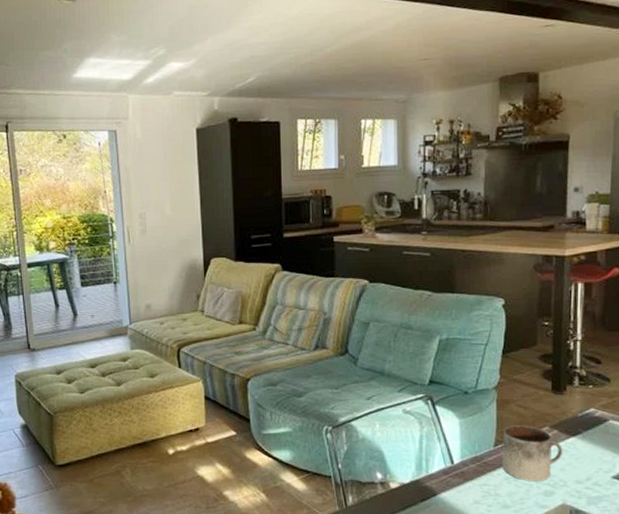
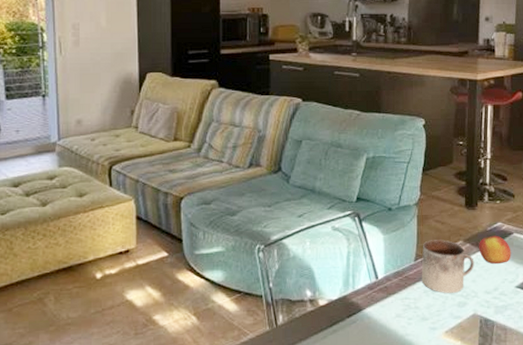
apple: none [568,422,607,453] -> present [479,235,511,265]

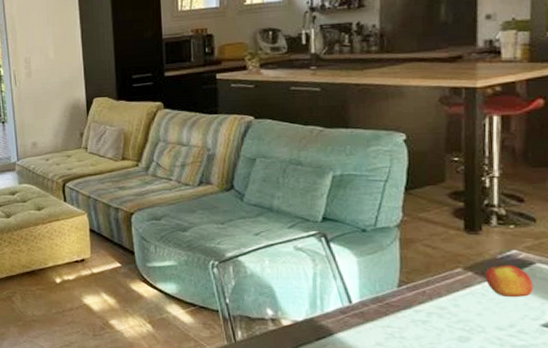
mug: present [421,239,475,293] -> none [407,266,480,326]

